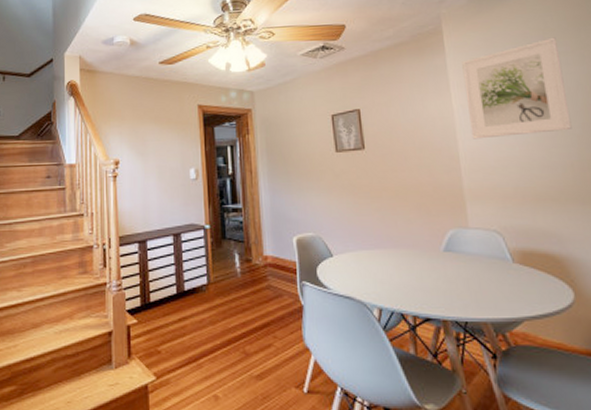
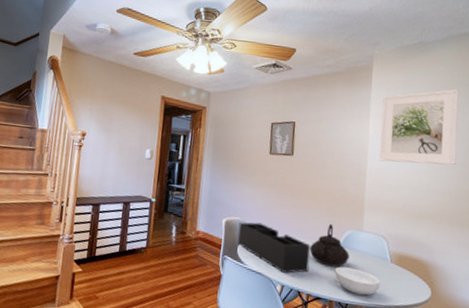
desk organizer: none [313,235,410,293] -> present [237,222,311,273]
teapot: none [405,224,458,278] -> present [309,223,350,268]
cereal bowl: none [443,276,505,308] -> present [335,266,380,295]

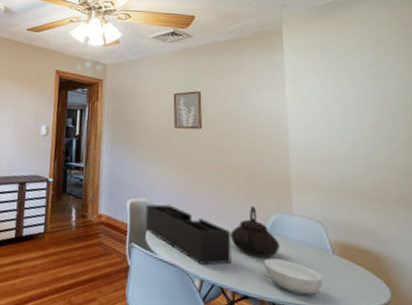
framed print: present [379,89,459,166] -> none [298,49,398,136]

